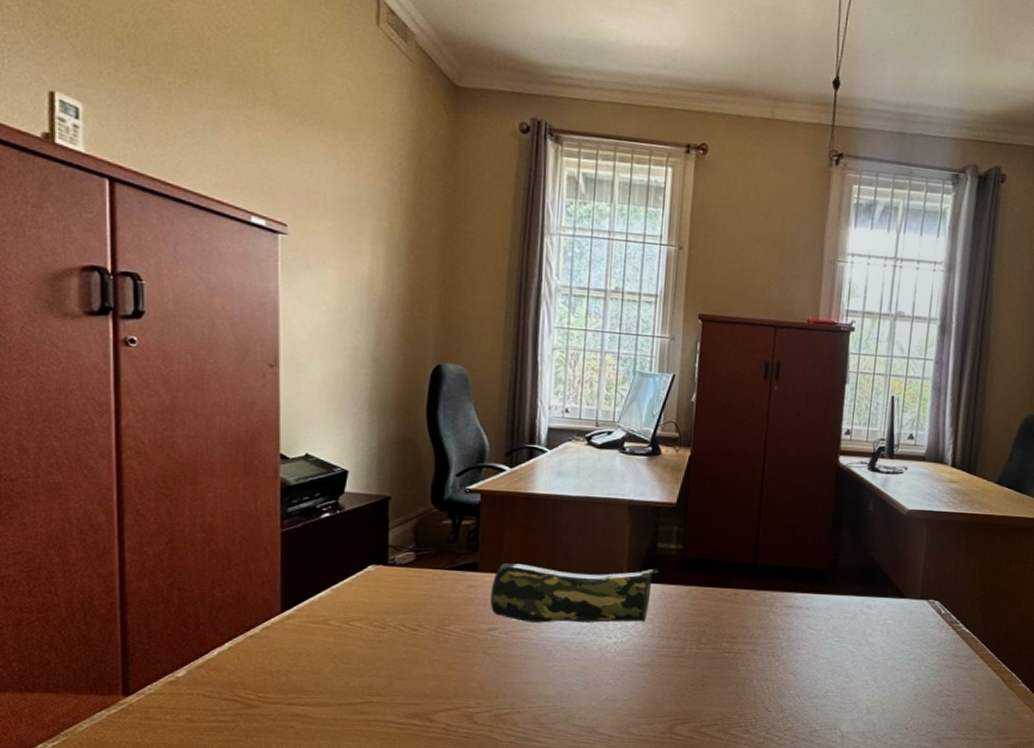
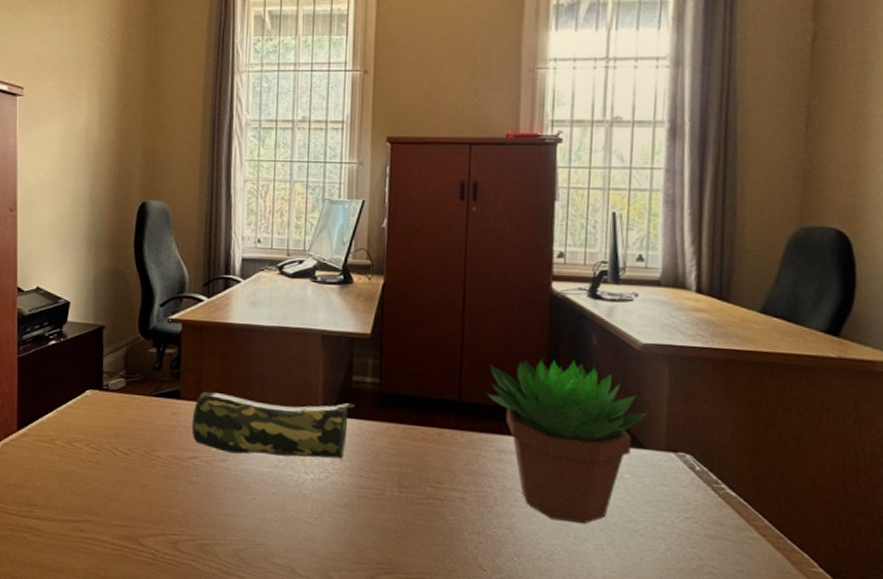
succulent plant: none [779,524,908,665] -> present [486,359,646,525]

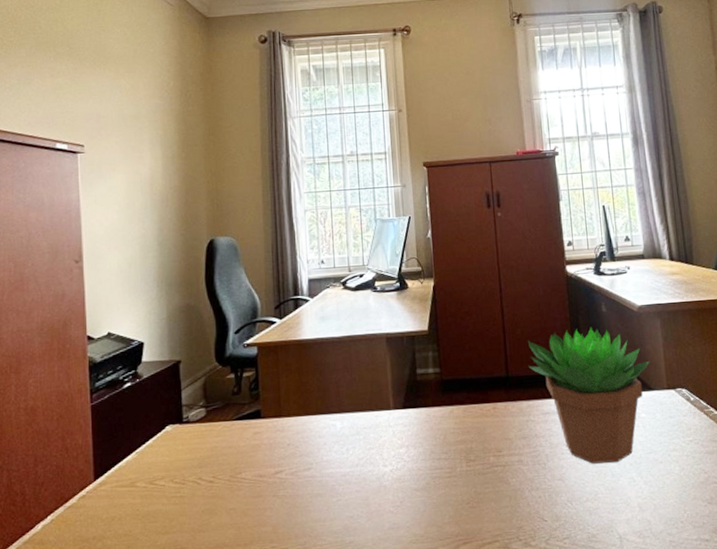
pencil case: present [191,392,354,459] -> none [274,394,421,461]

